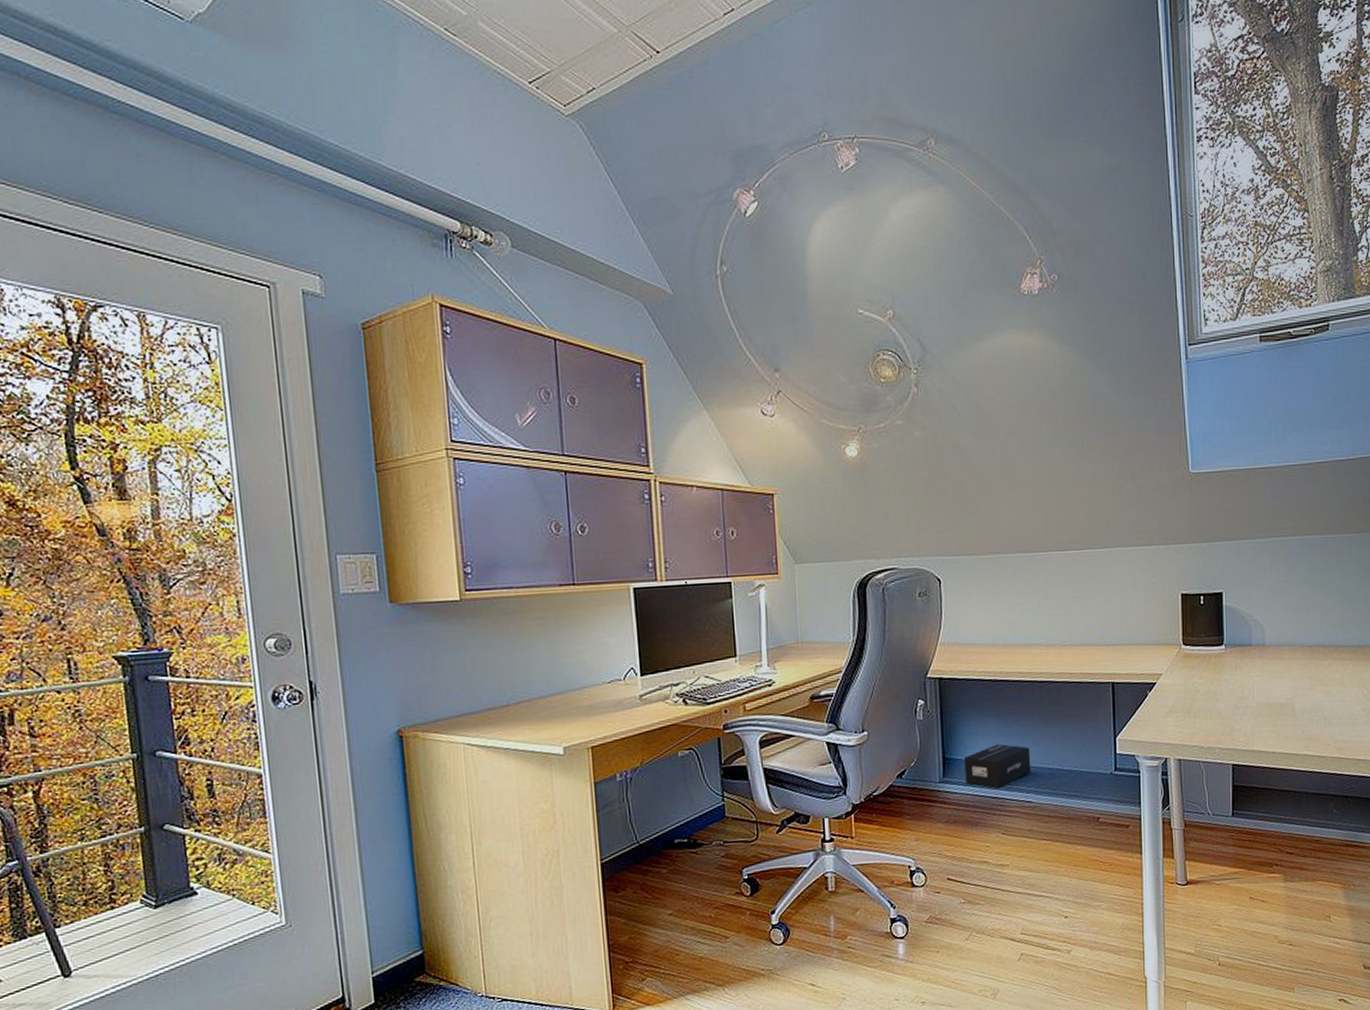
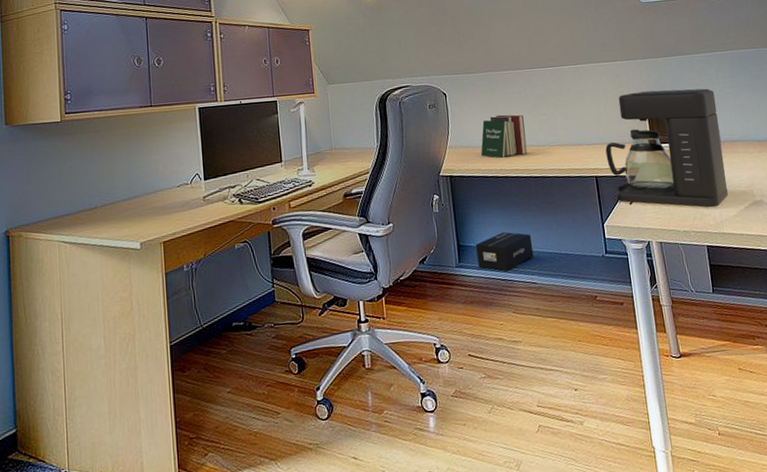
books: none [978,606,1034,658] -> present [481,114,528,158]
coffee maker: none [1127,581,1266,722] -> present [605,88,728,208]

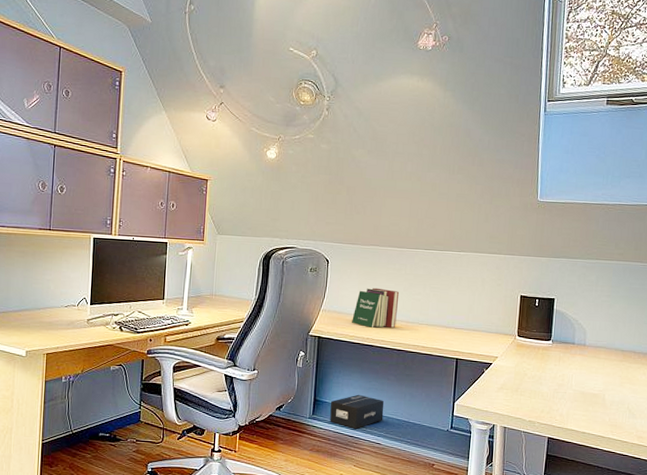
coffee maker: present [605,88,728,208] -> none [470,286,590,405]

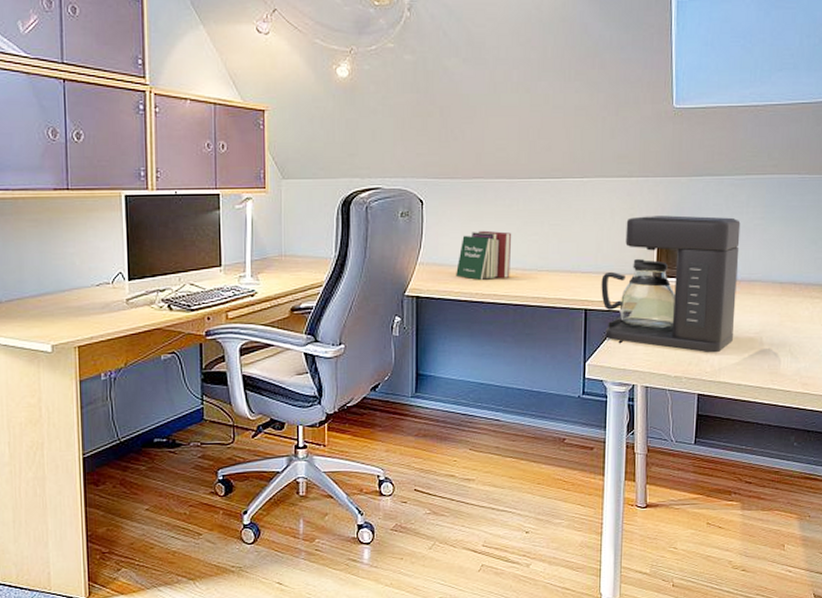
box: present [330,394,384,429] -> none [436,363,502,405]
coffee maker: none [470,286,590,405] -> present [601,215,741,353]

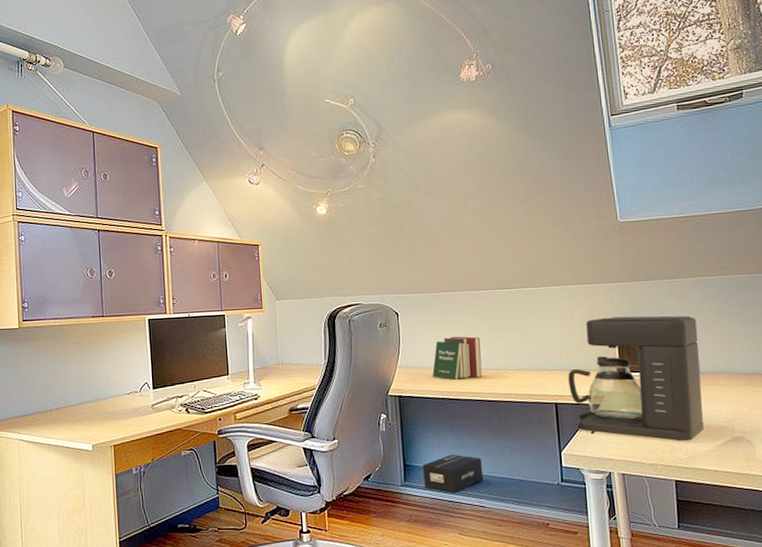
box: none [436,363,502,405] -> present [422,454,484,493]

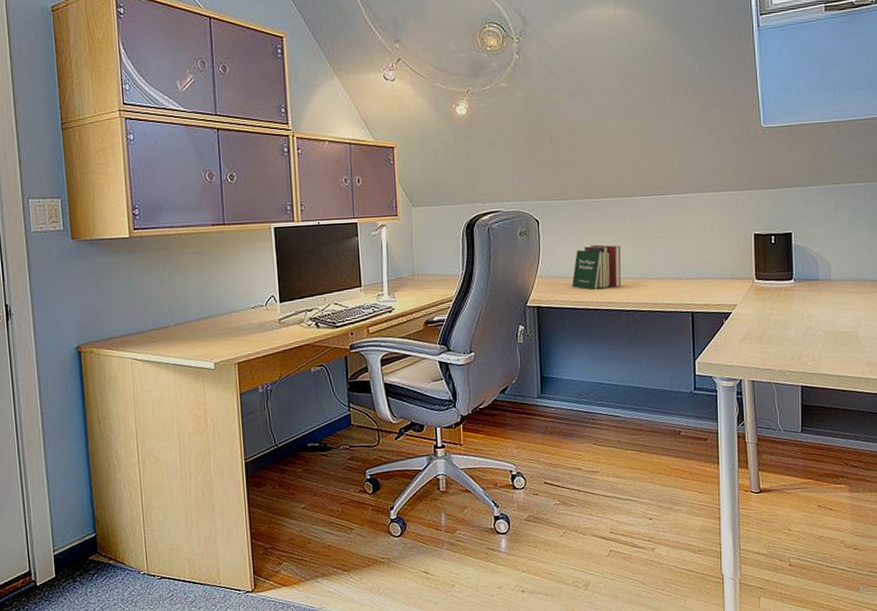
box: present [422,454,484,493] -> none [559,364,619,404]
coffee maker: present [568,315,705,442] -> none [705,223,832,348]

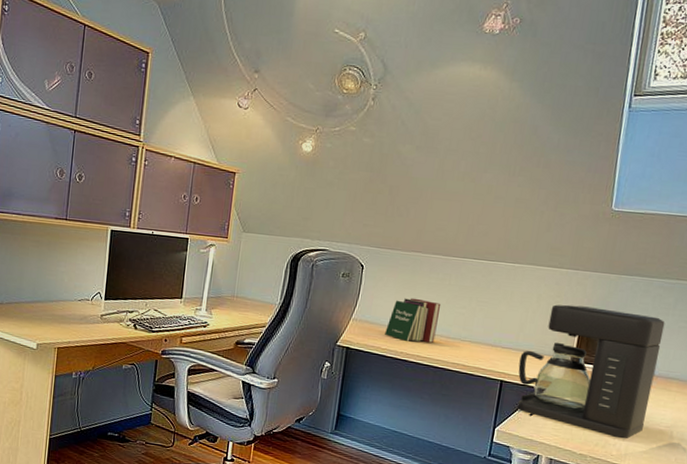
coffee maker: none [705,223,832,348] -> present [517,304,665,439]

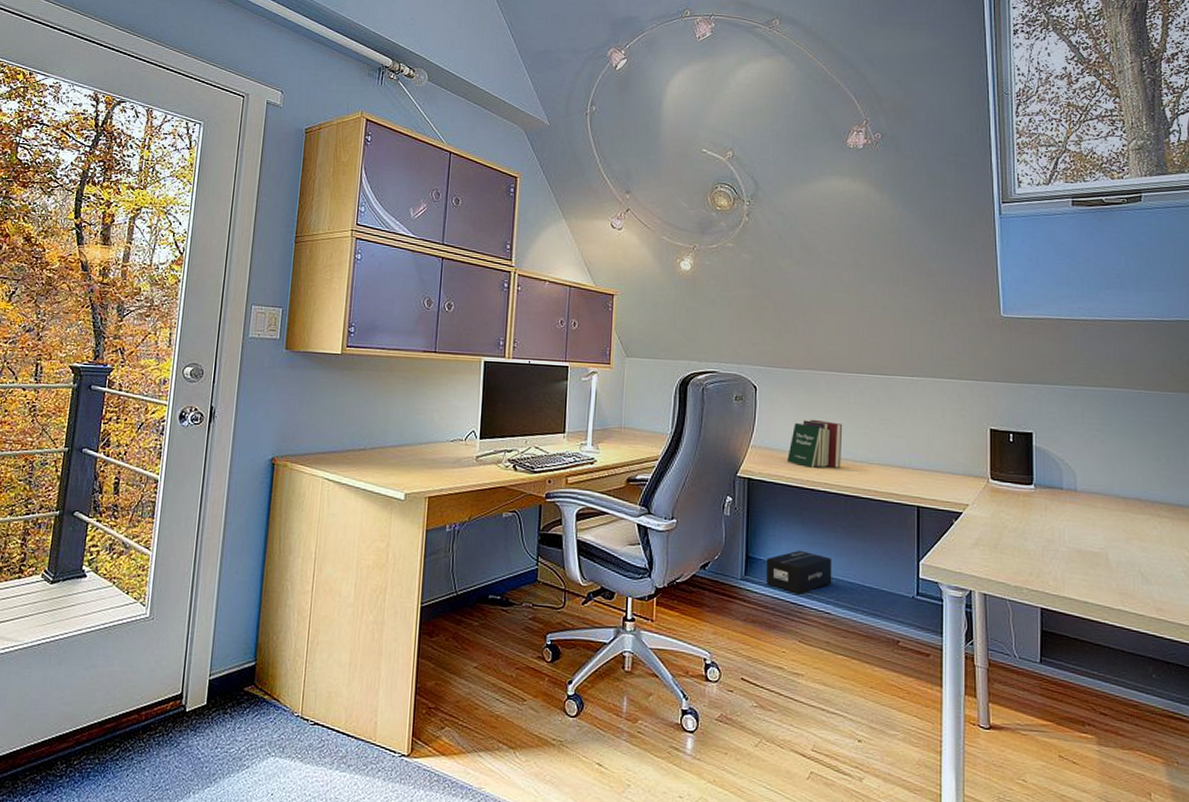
box: none [353,411,415,449] -> present [766,550,832,594]
coffee maker: present [517,304,665,439] -> none [934,418,1077,566]

